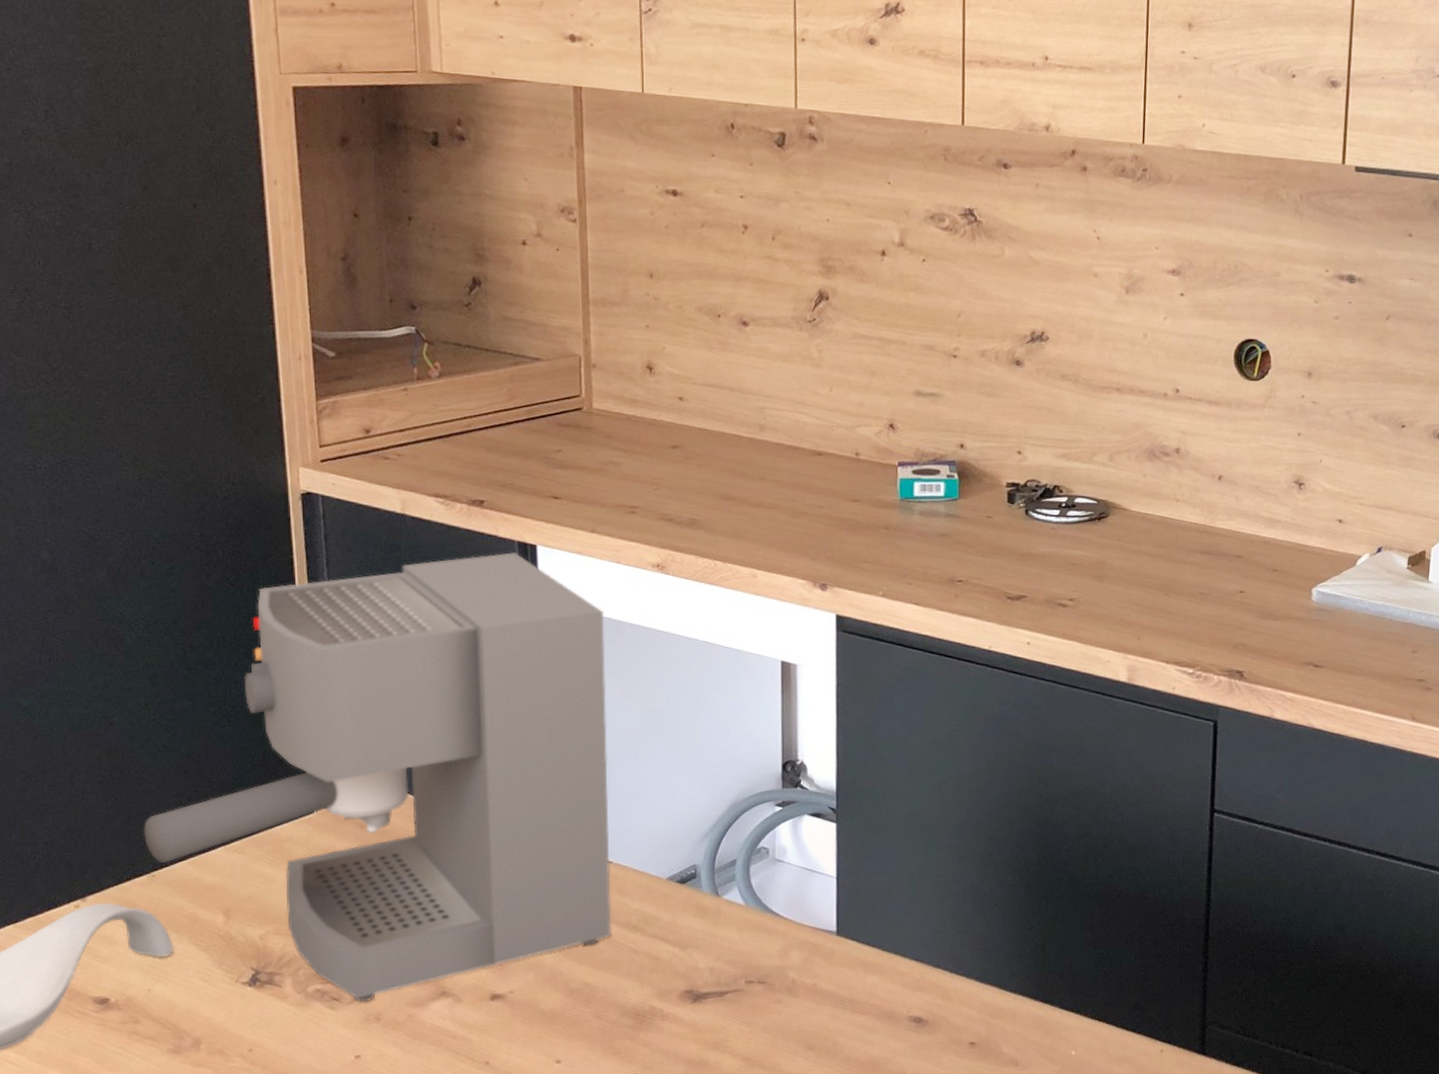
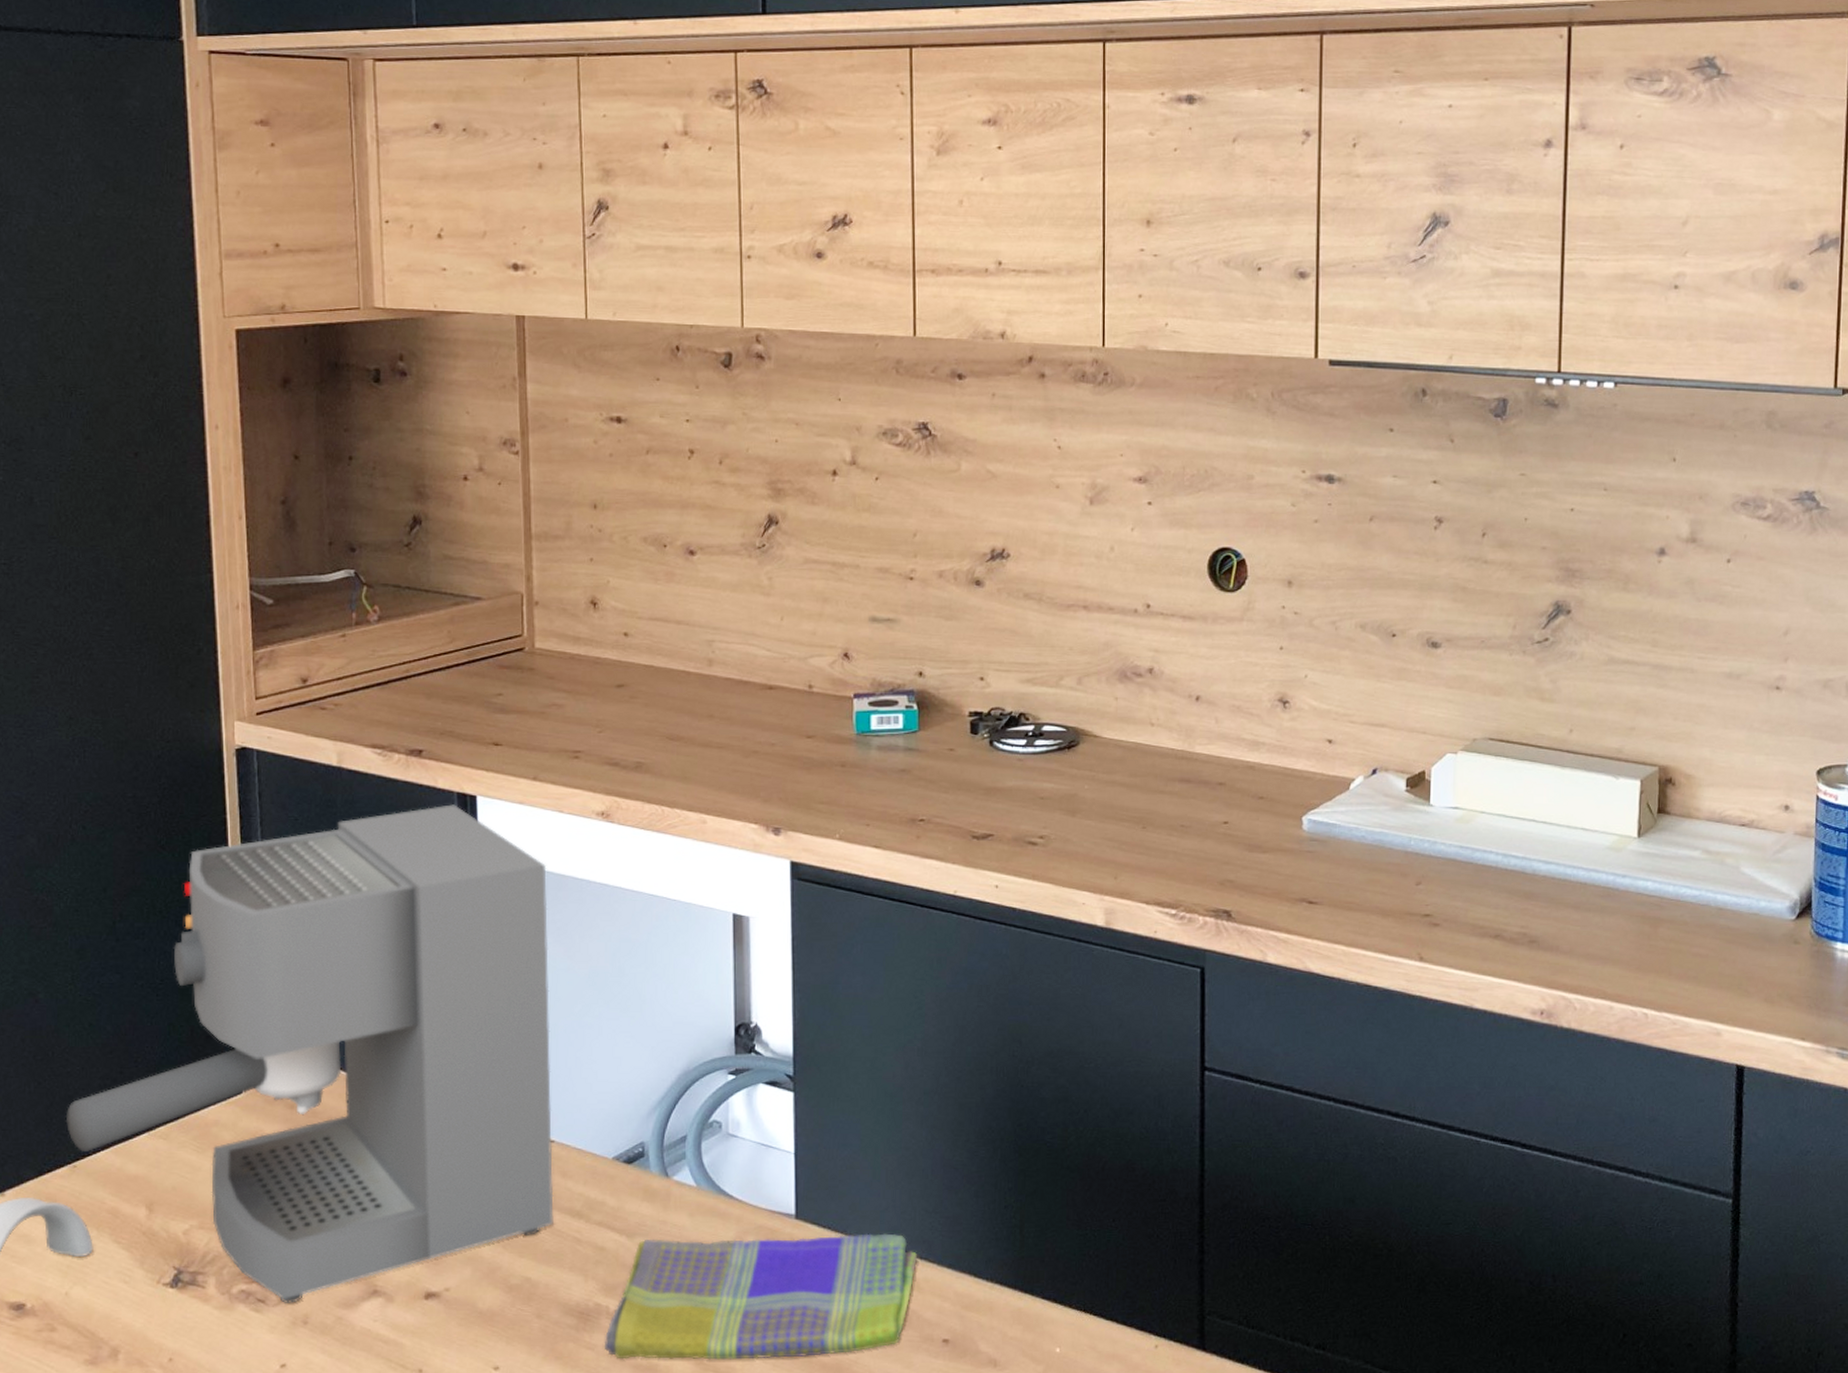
dish towel: none [659,949,949,1057] -> present [605,1233,918,1360]

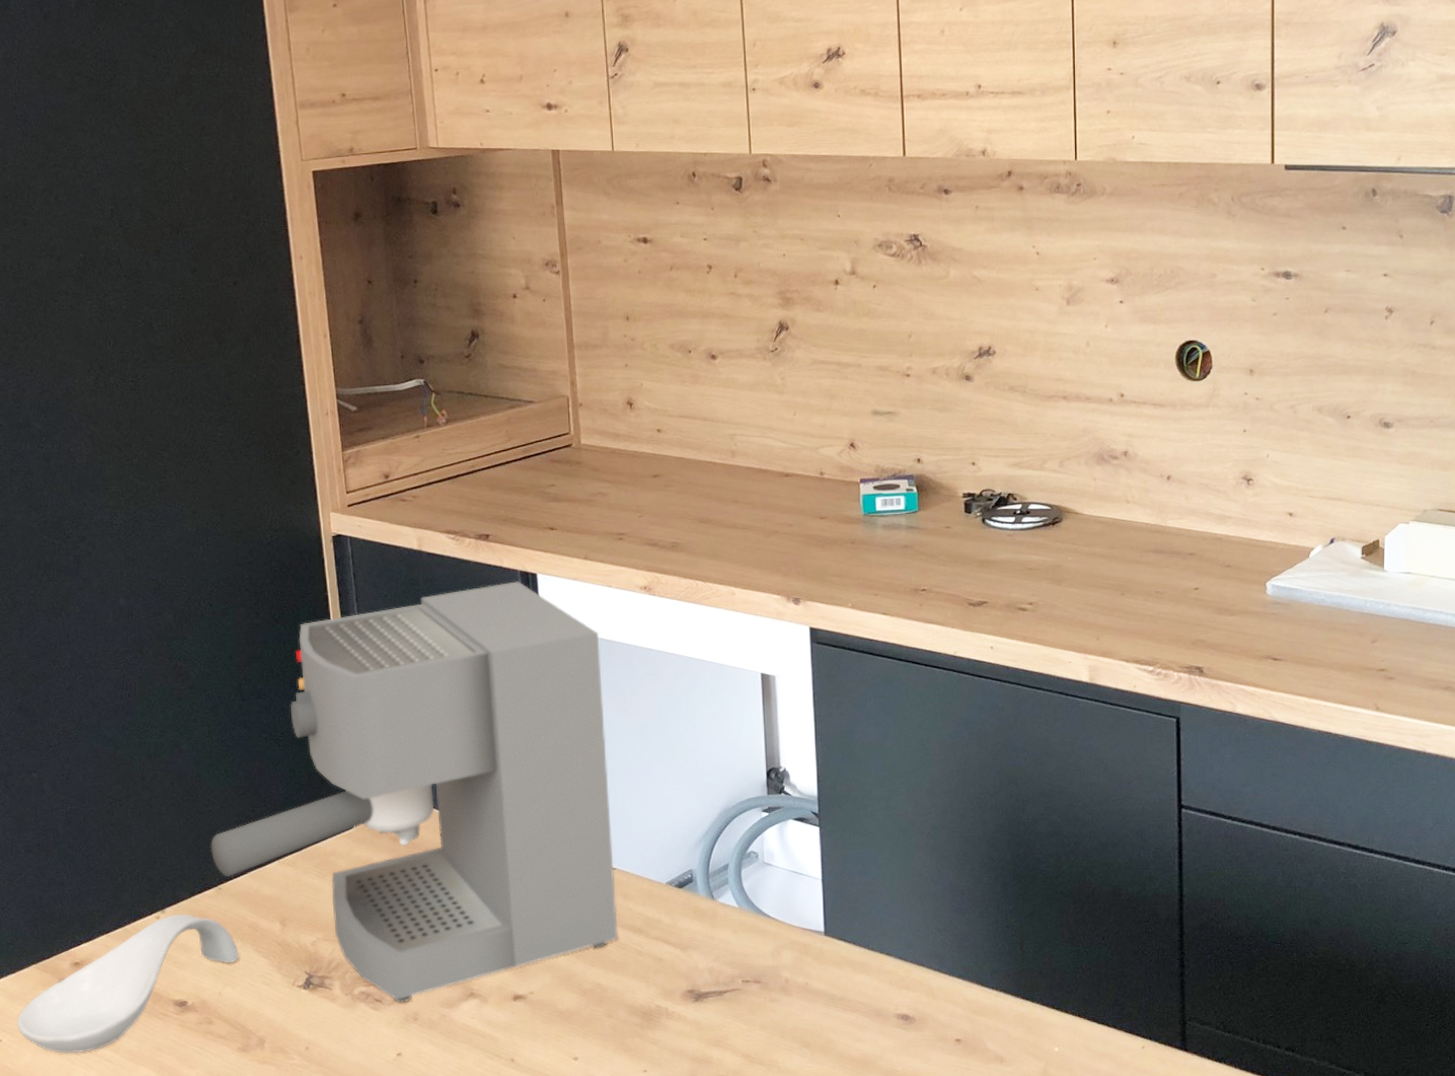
dish towel: present [605,1233,918,1360] -> none [666,948,932,1054]

